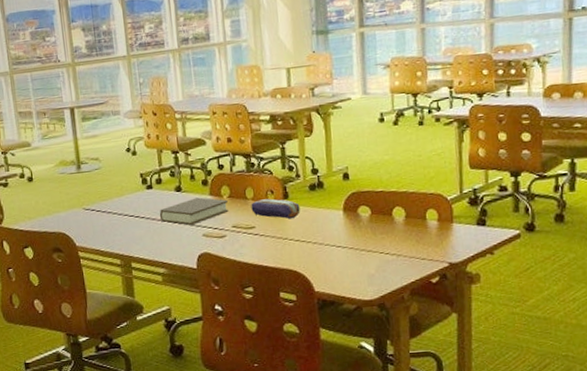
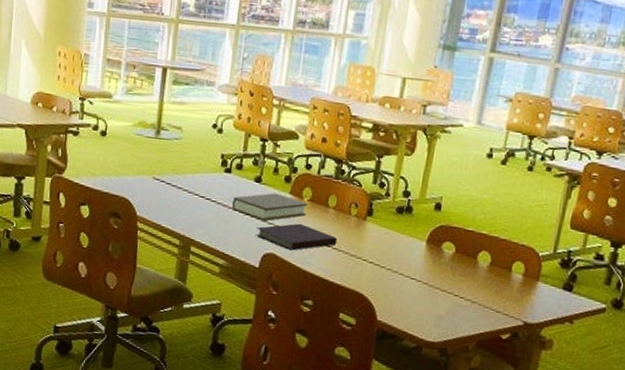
notebook: none [186,219,263,246] -> present [255,223,338,251]
pencil case: present [251,199,301,219] -> none [330,210,382,239]

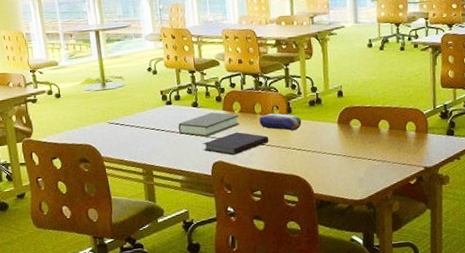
pencil case: none [330,210,382,239] -> present [259,113,302,131]

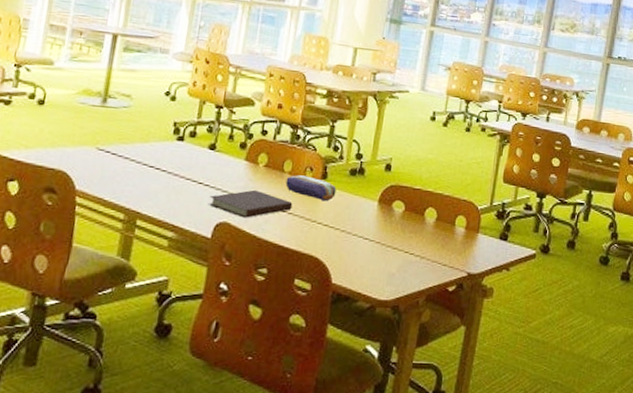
book: present [178,112,240,137] -> none [183,160,263,190]

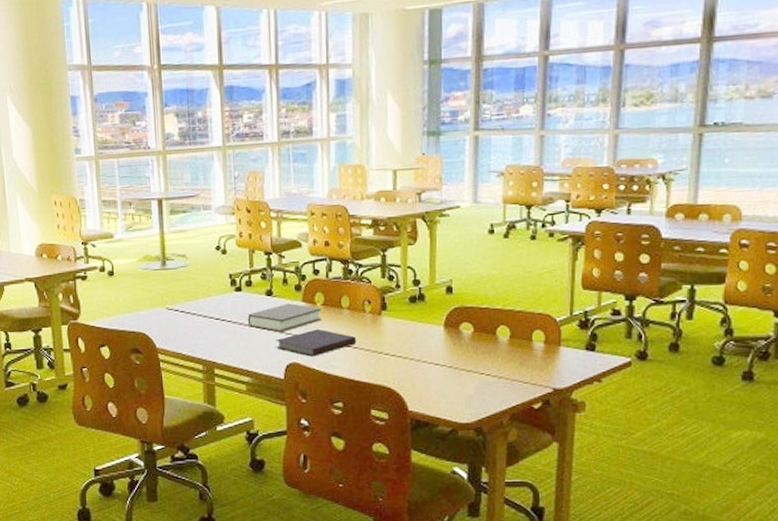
book: none [183,160,263,190] -> present [247,303,322,333]
pencil case: present [285,175,337,202] -> none [346,309,398,332]

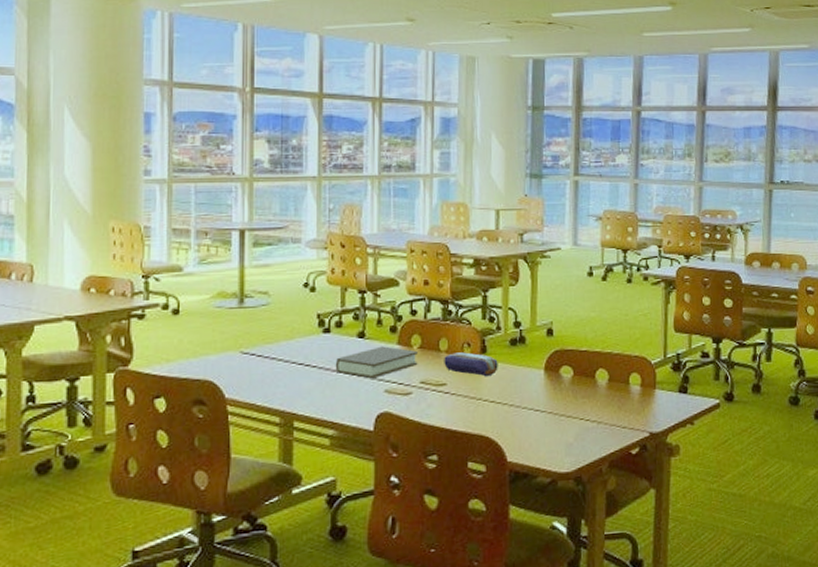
notebook: present [275,328,357,357] -> none [365,374,454,405]
pencil case: none [346,309,398,332] -> present [444,352,498,377]

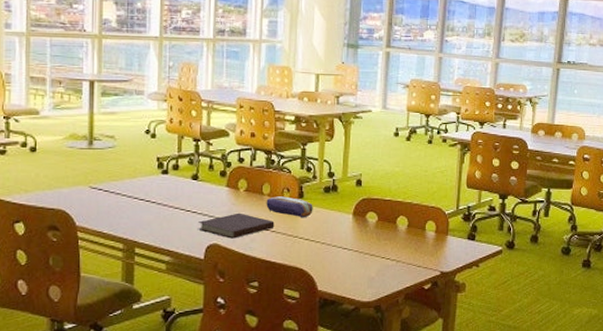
book: present [335,346,418,379] -> none [171,188,244,215]
notebook: none [365,374,454,405] -> present [197,212,275,239]

